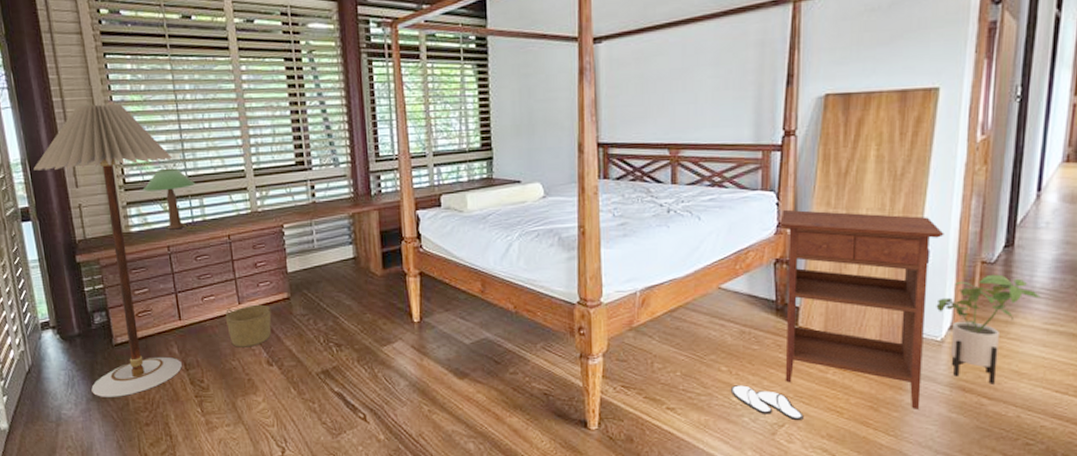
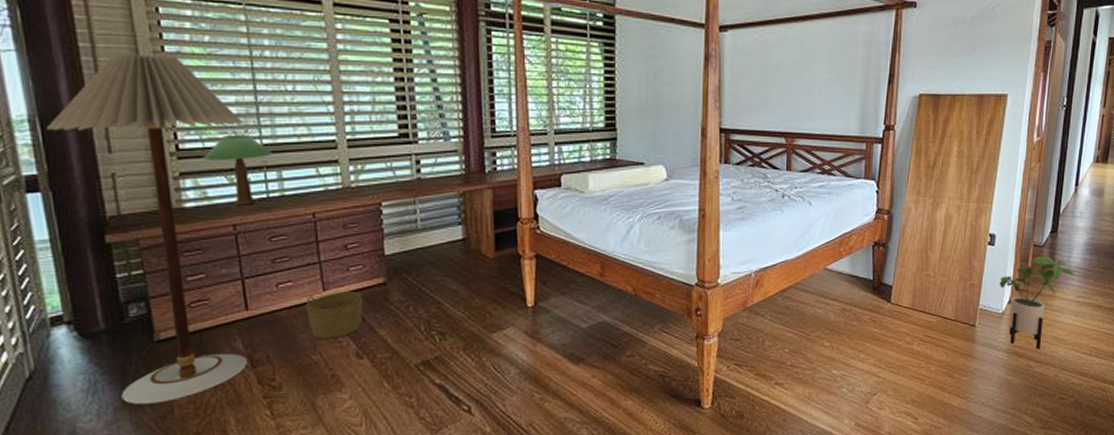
slippers: present [731,385,804,421] -> none [833,359,893,389]
nightstand: present [780,209,944,409] -> none [878,197,1007,374]

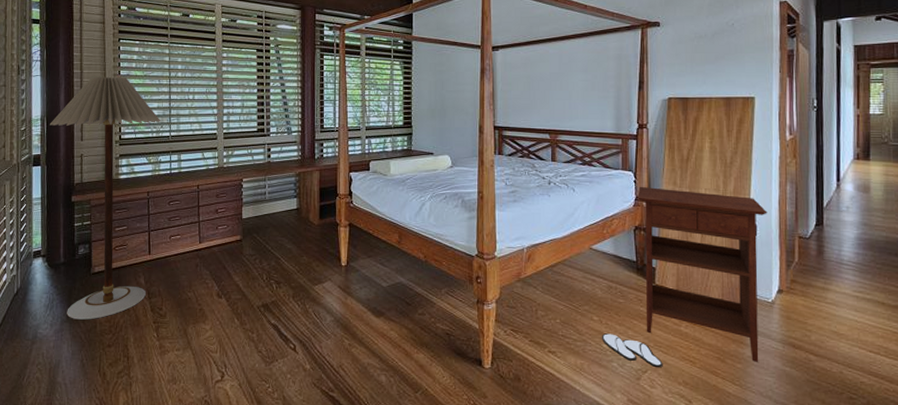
table lamp: present [202,134,274,206] -> none [134,129,177,179]
basket: present [305,291,364,340] -> none [187,245,226,281]
slippers: none [833,359,893,389] -> present [602,333,663,368]
nightstand: none [878,197,1007,374] -> present [637,186,768,362]
house plant: present [999,255,1075,349] -> none [765,247,849,343]

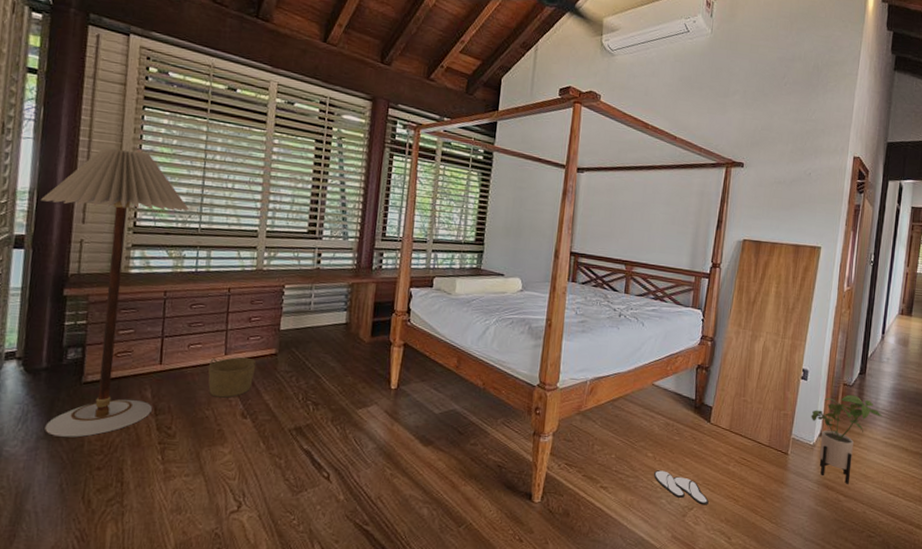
basket: none [187,245,226,281] -> present [208,357,257,398]
nightstand: present [637,186,768,362] -> none [696,325,819,501]
house plant: none [765,247,849,343] -> present [811,394,882,484]

